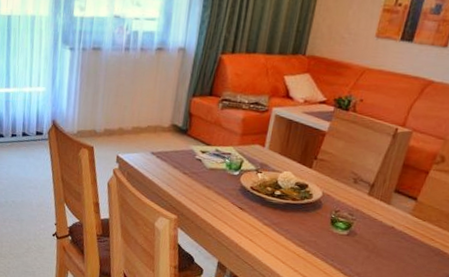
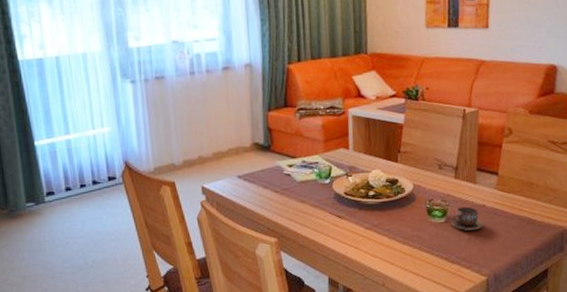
cup: none [353,224,387,250] -> present [451,206,483,231]

